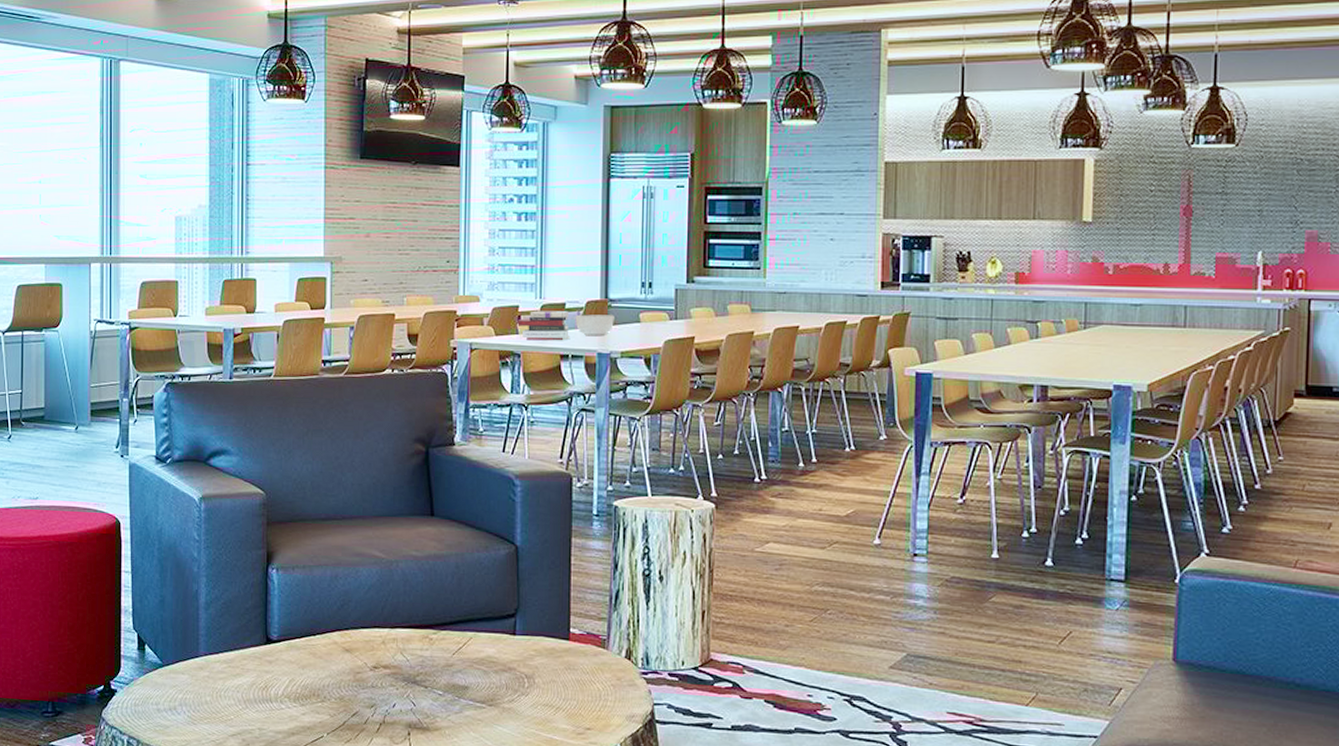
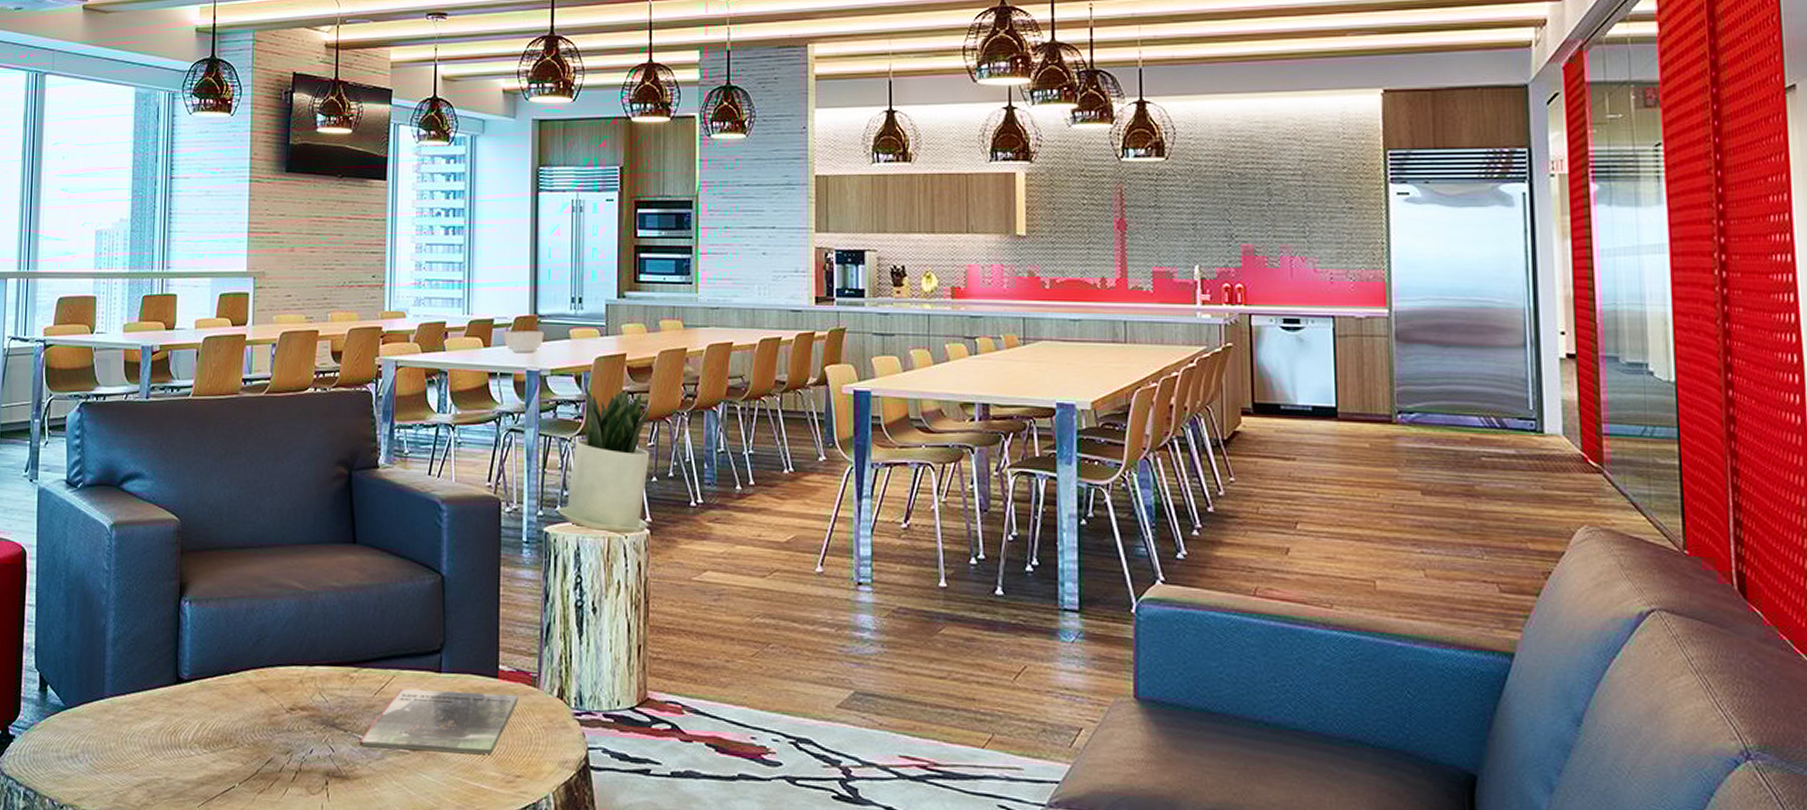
magazine: none [439,649,589,709] -> present [360,688,519,754]
books: present [517,310,571,341] -> none [444,327,499,358]
planter: none [626,367,720,507] -> present [557,385,653,533]

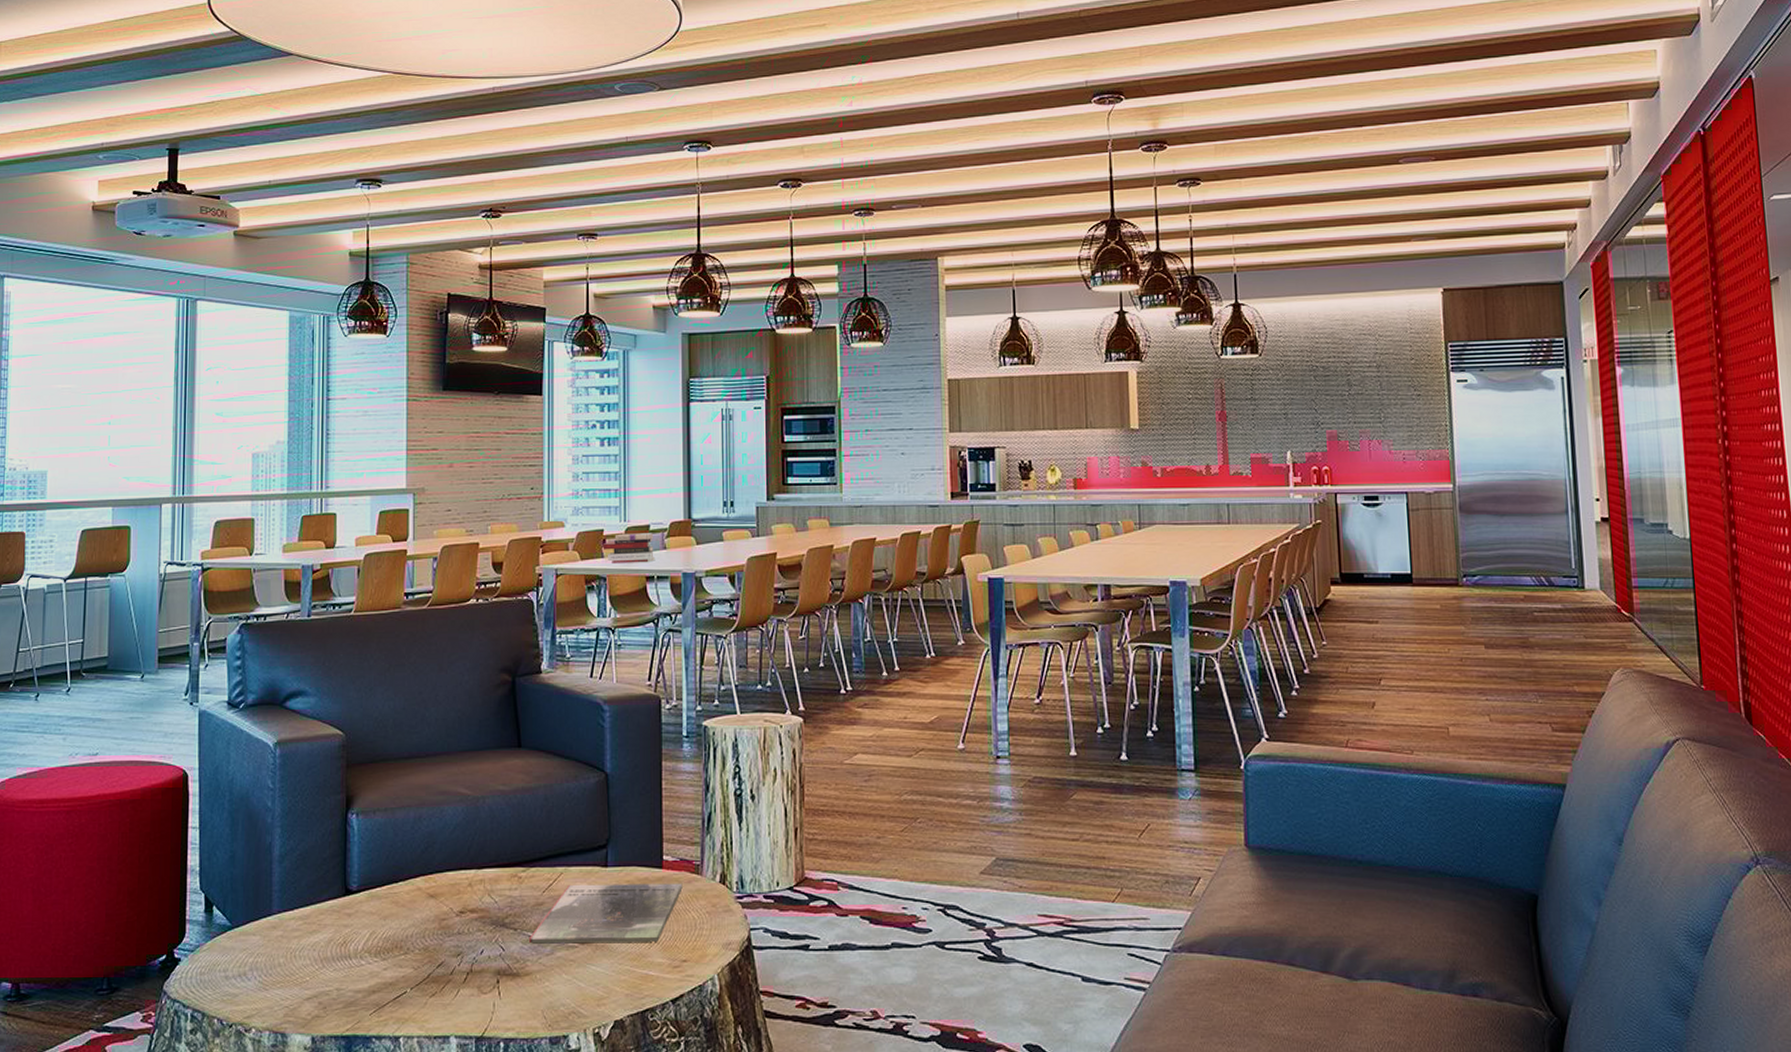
books: none [444,327,499,358] -> present [602,533,656,563]
bowl: present [503,330,544,354] -> none [659,535,698,557]
planter: present [557,385,653,533] -> none [715,584,803,723]

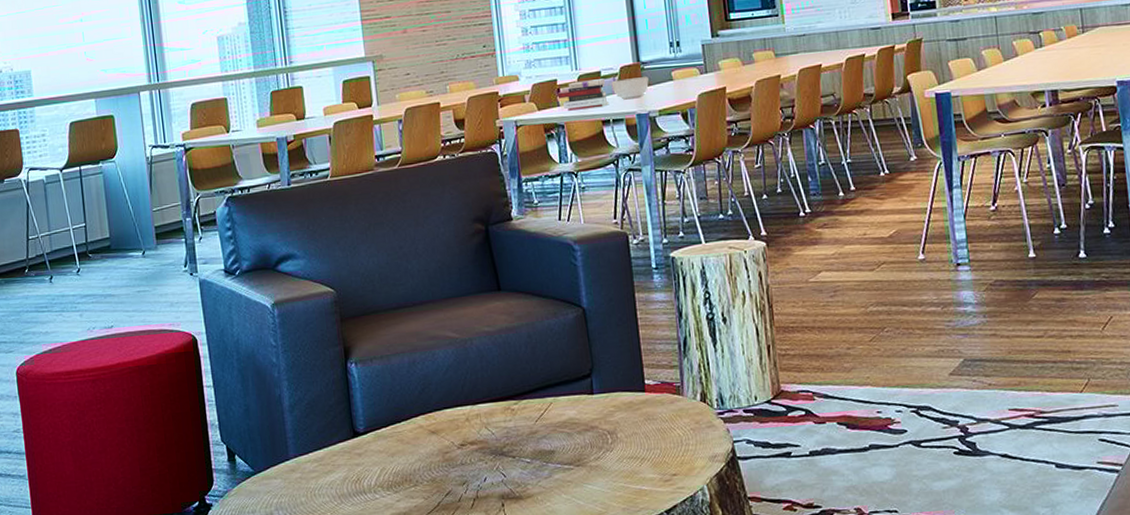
magazine: present [529,883,683,944] -> none [527,404,666,469]
bowl: none [659,535,698,557] -> present [611,76,649,100]

